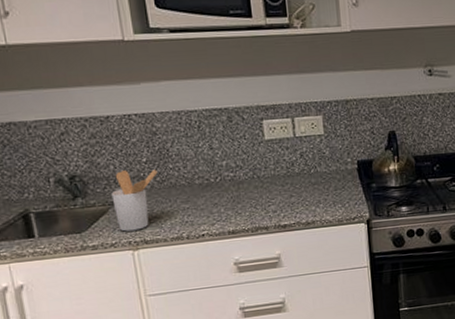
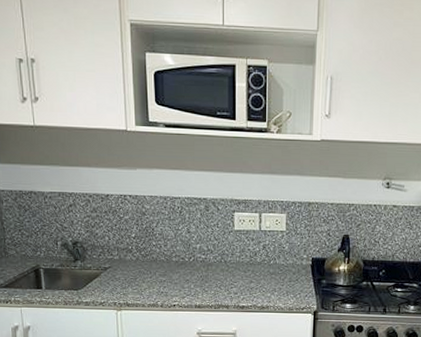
utensil holder: present [111,169,158,232] -> none [104,241,143,294]

